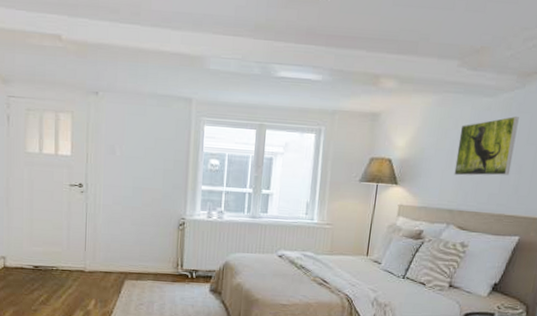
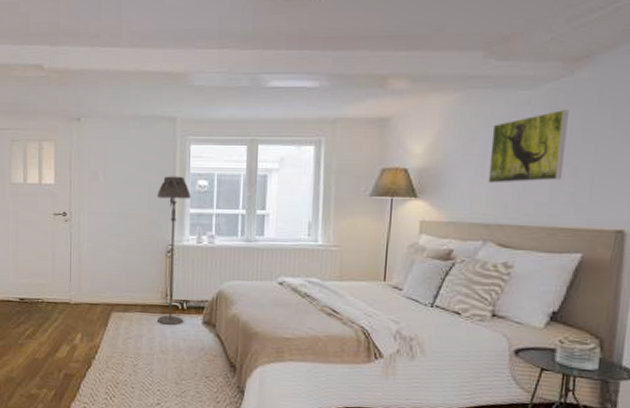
floor lamp: none [168,154,203,293] -> present [157,176,191,326]

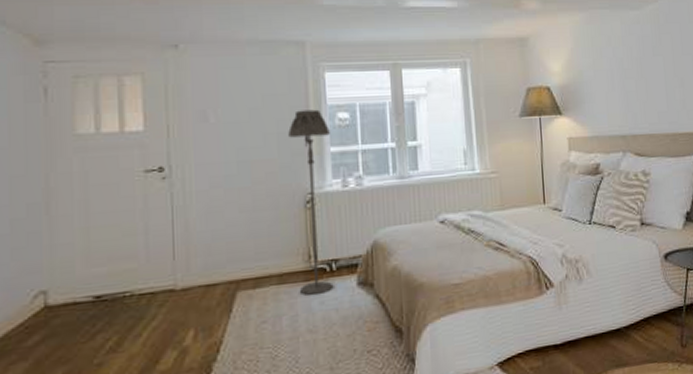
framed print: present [488,110,569,184] -> none [614,28,674,97]

